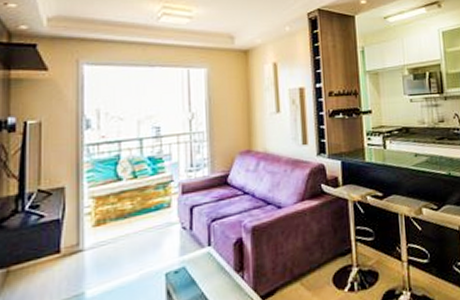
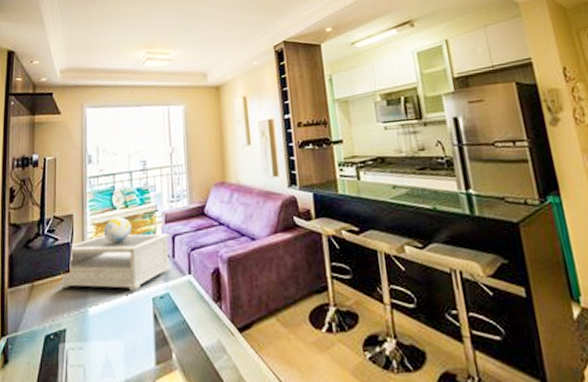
coffee table: none [43,204,188,271] -> present [57,233,171,291]
decorative globe: none [105,188,141,218] -> present [103,216,132,244]

